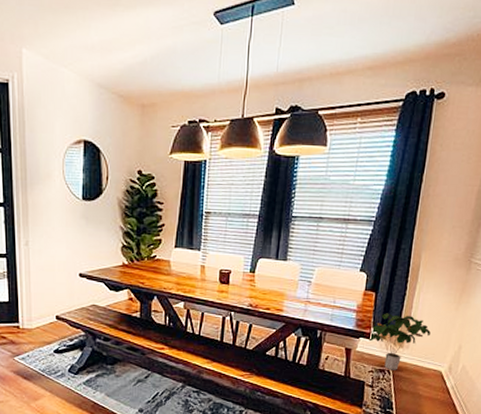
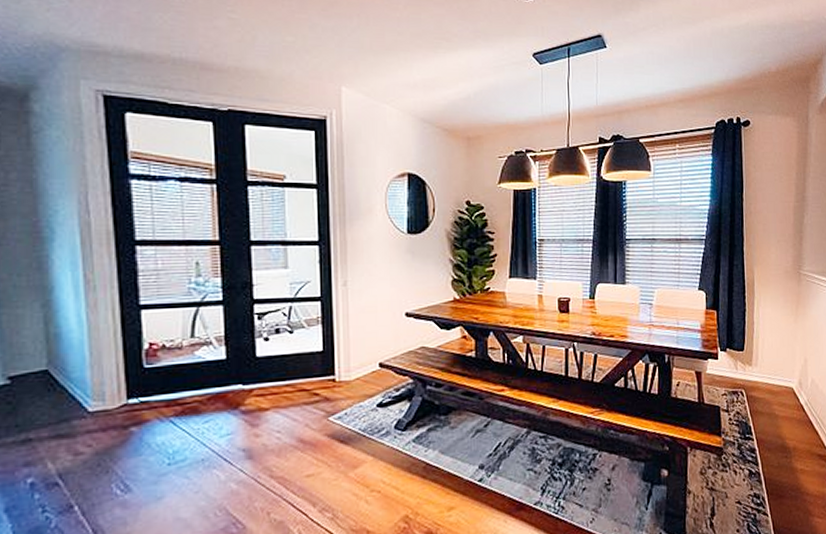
potted plant: present [367,313,431,370] -> none [716,331,775,391]

